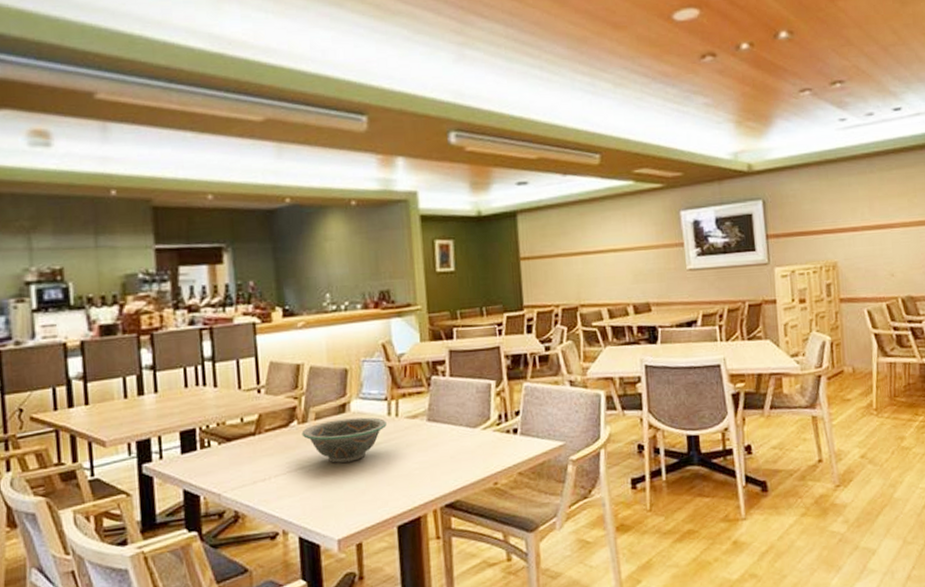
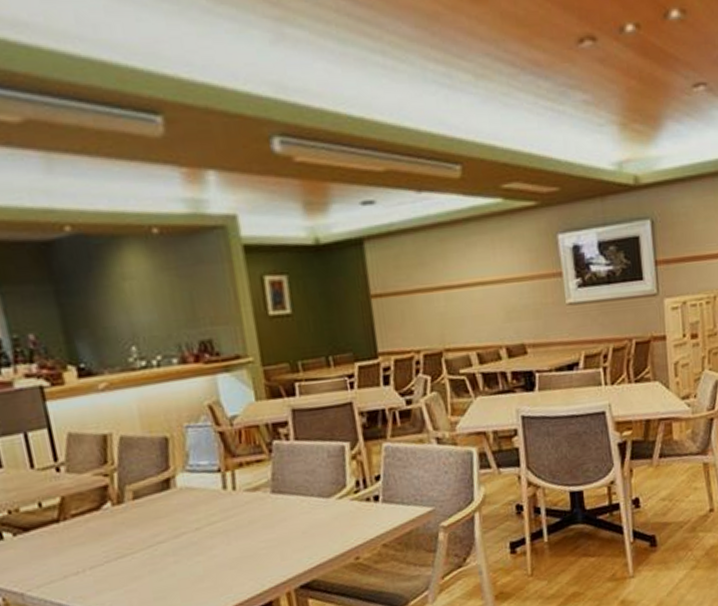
decorative bowl: present [301,417,387,463] -> none [118,492,223,548]

